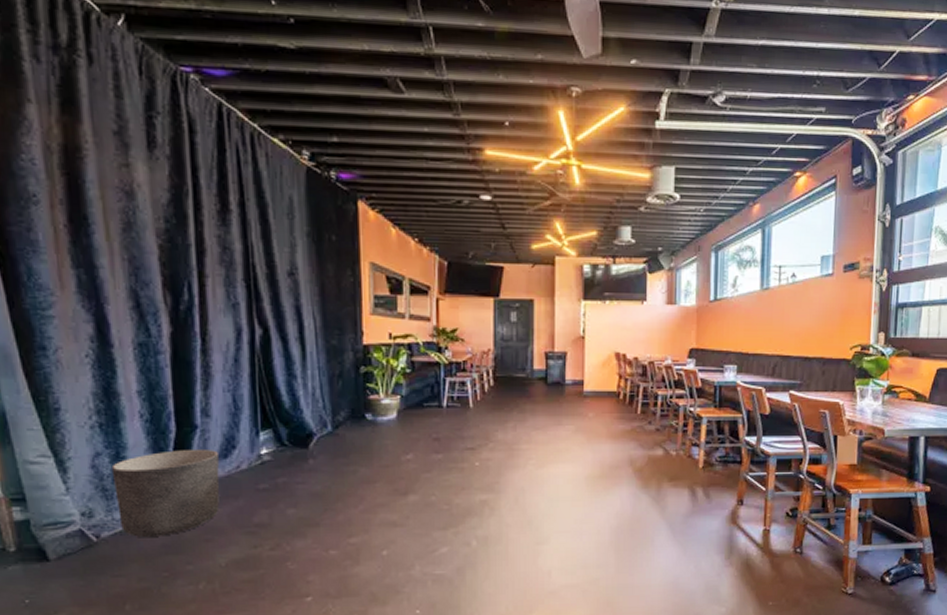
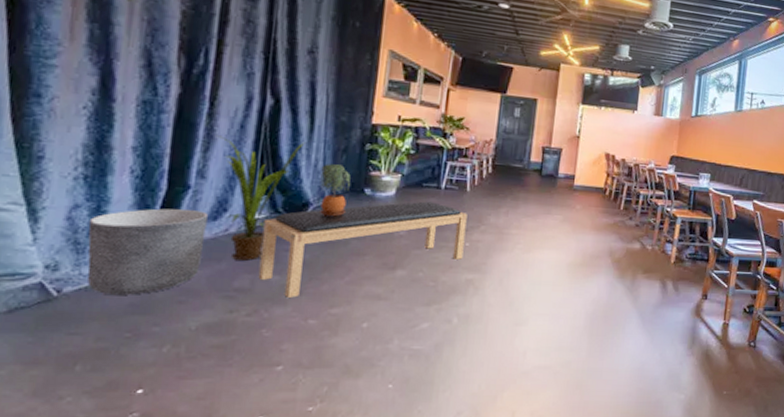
house plant: none [213,370,300,496] -> present [216,135,306,261]
bench: none [272,422,474,530] -> present [258,201,468,298]
potted plant: none [319,391,350,446] -> present [319,164,351,217]

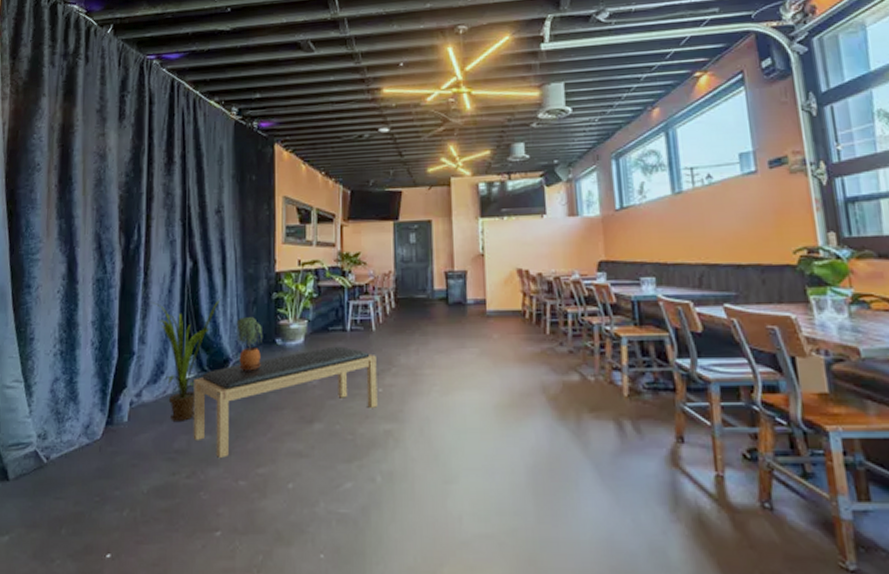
planter: present [87,208,208,295] -> none [65,375,149,460]

